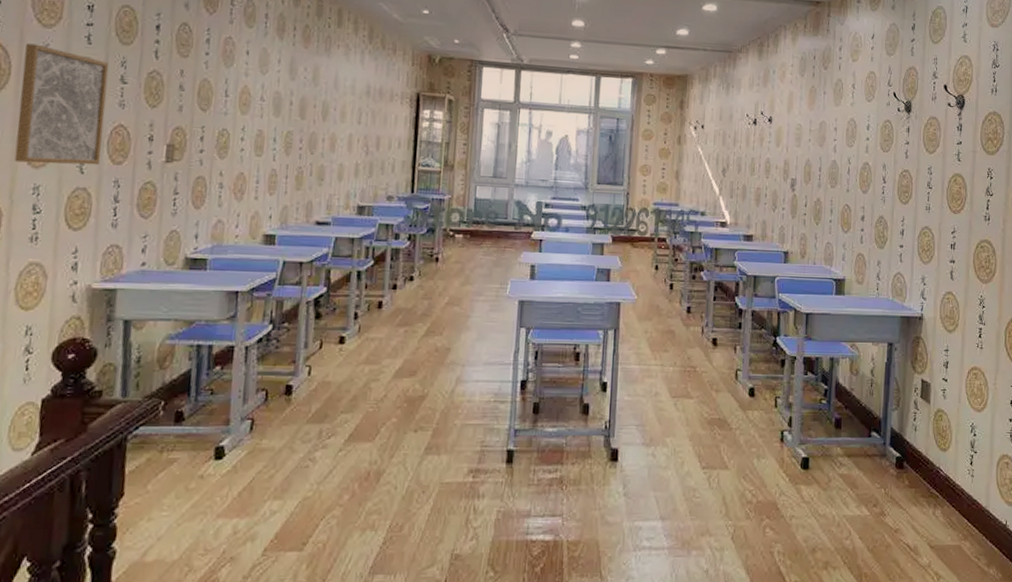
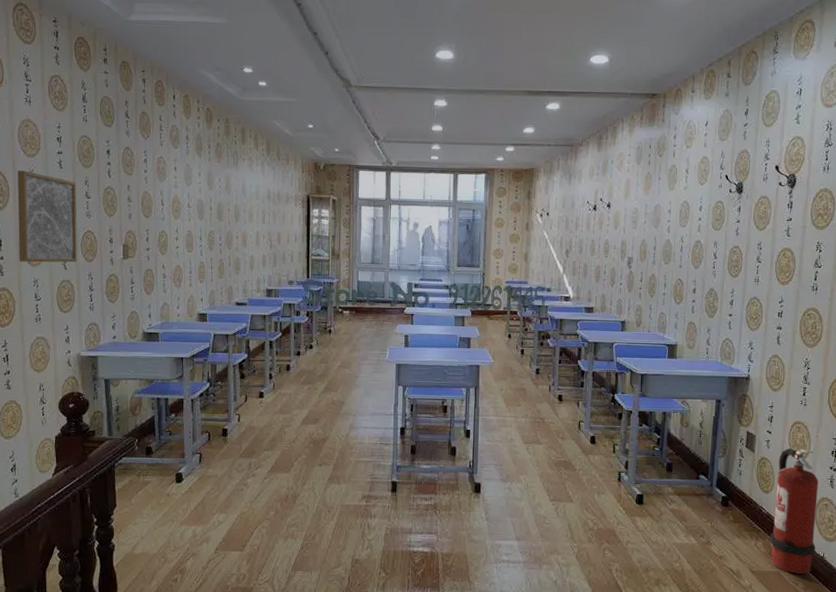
fire extinguisher: none [949,398,998,547] -> present [770,448,818,574]

